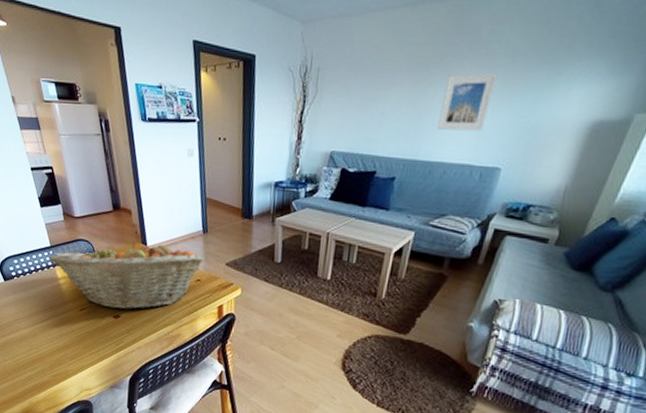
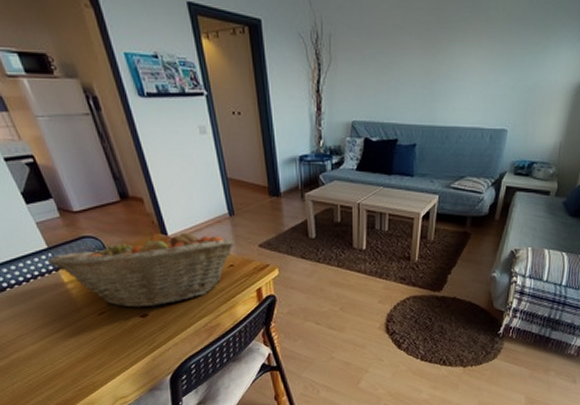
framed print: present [436,73,498,132] -> none [449,39,498,96]

